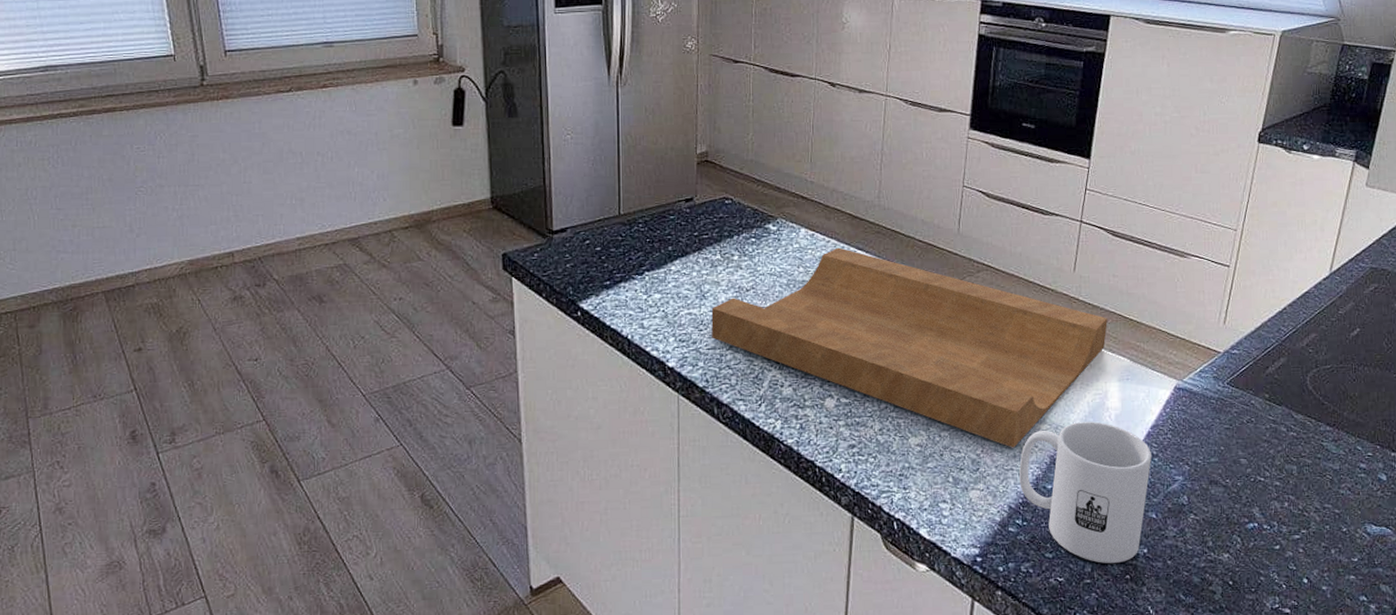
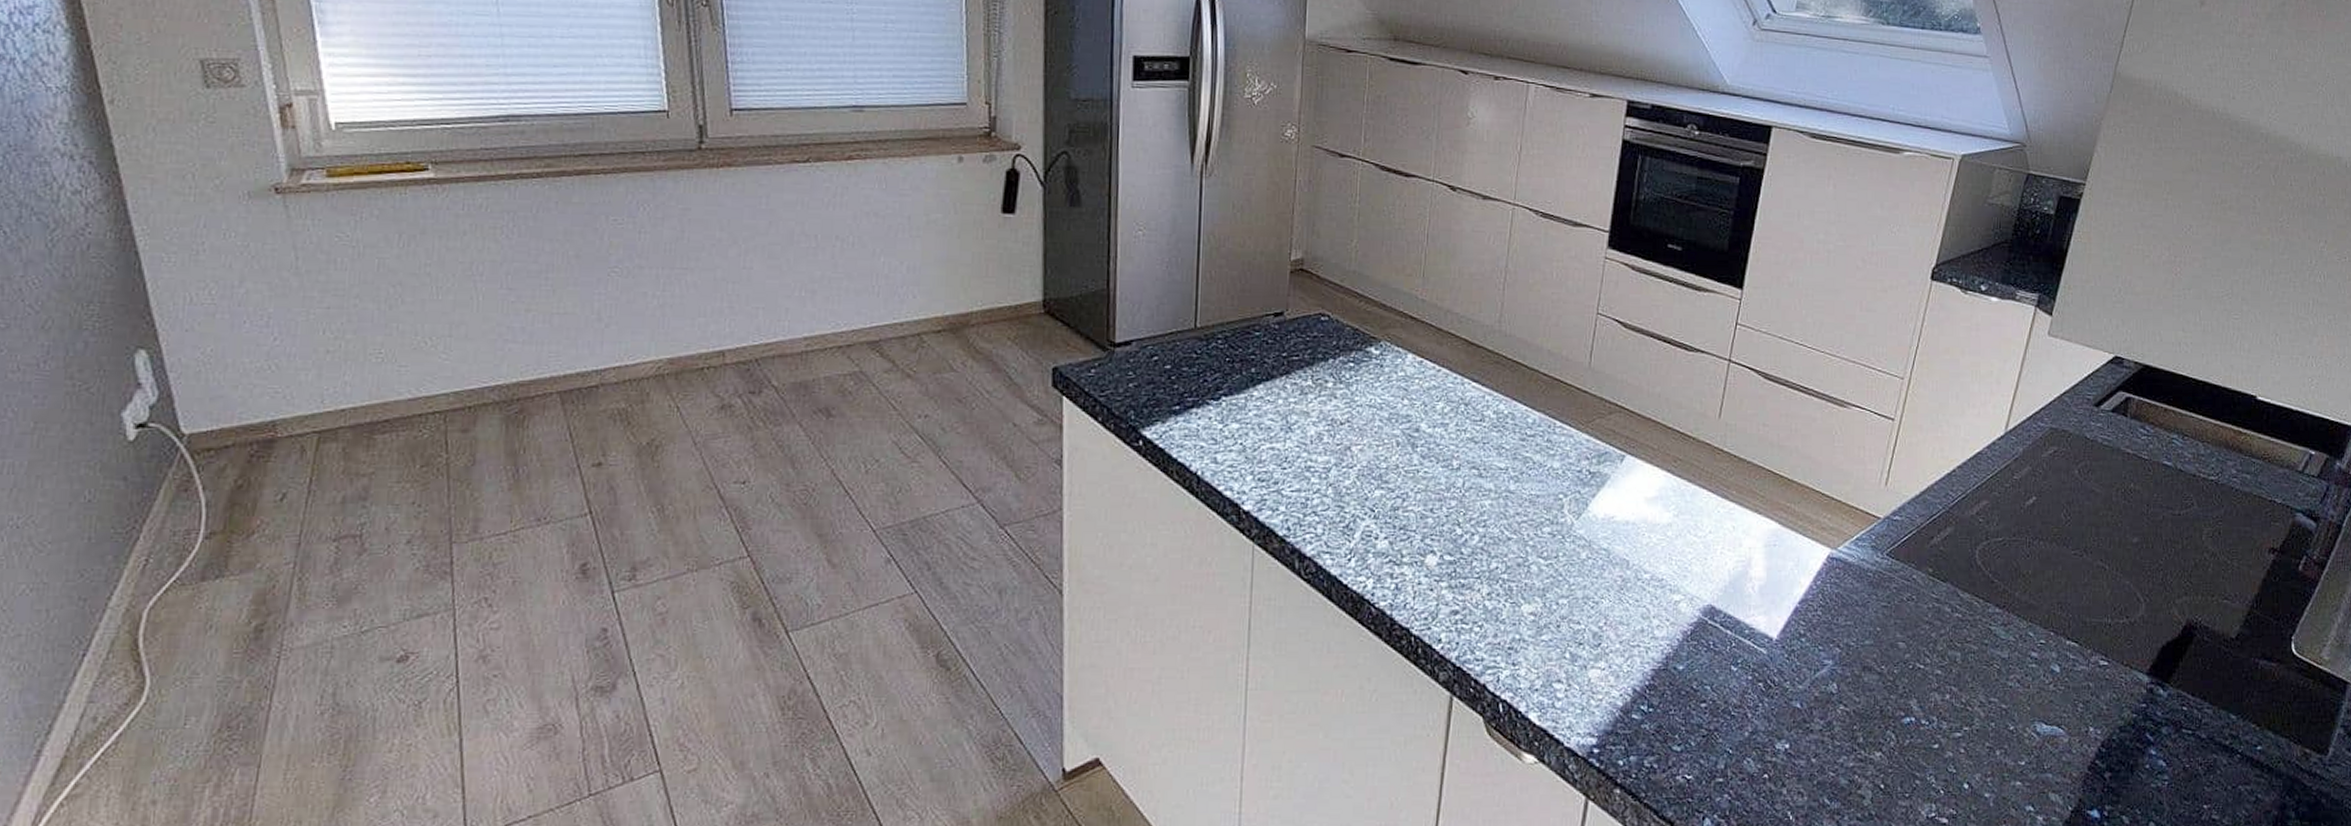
cutting board: present [711,247,1108,448] -> none [1297,378,1755,621]
mug: present [1019,421,1152,563] -> none [1647,593,1798,760]

